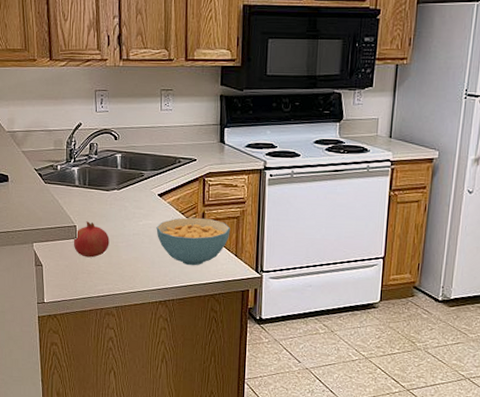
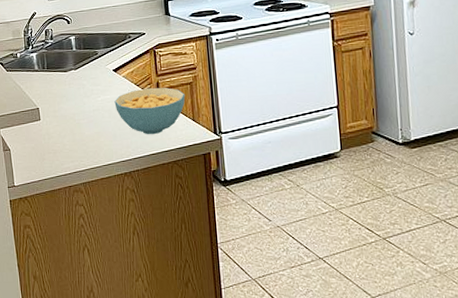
fruit: present [73,221,110,258] -> none [37,103,72,138]

